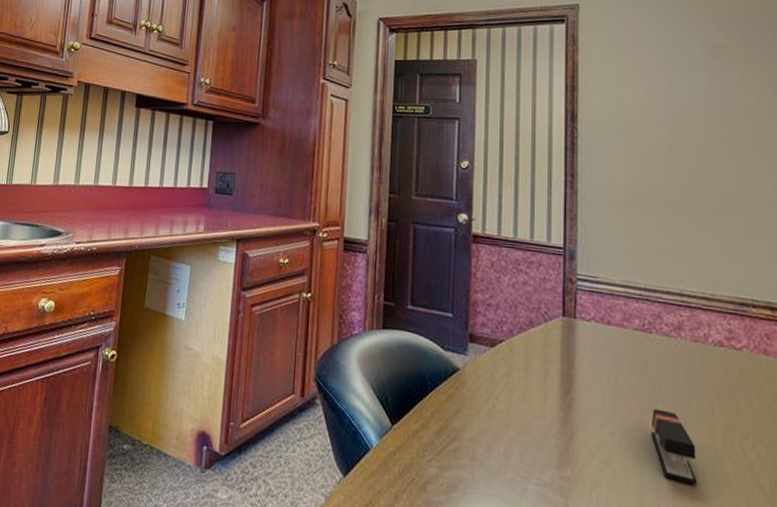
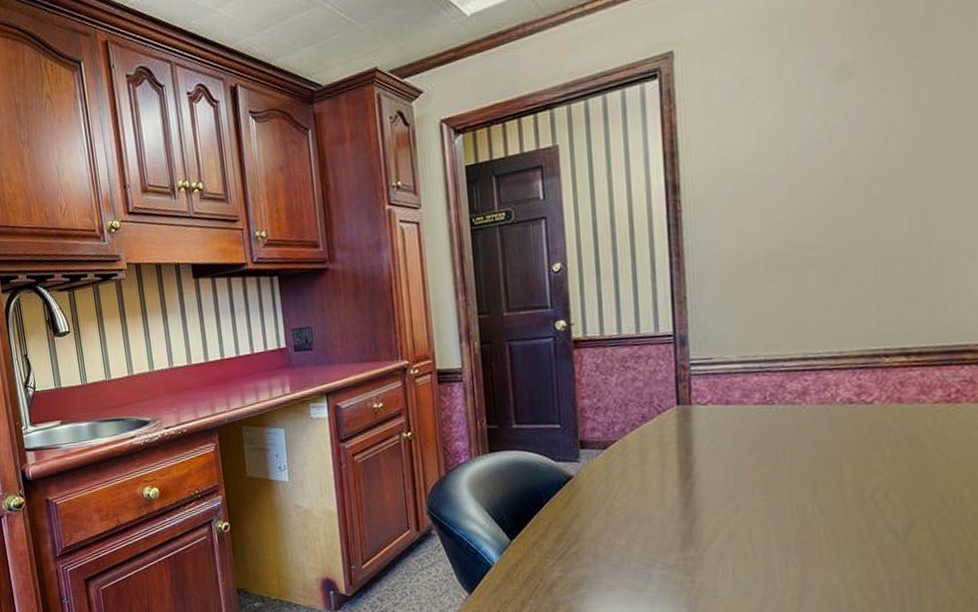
stapler: present [651,409,697,485] -> none [776,477,826,542]

